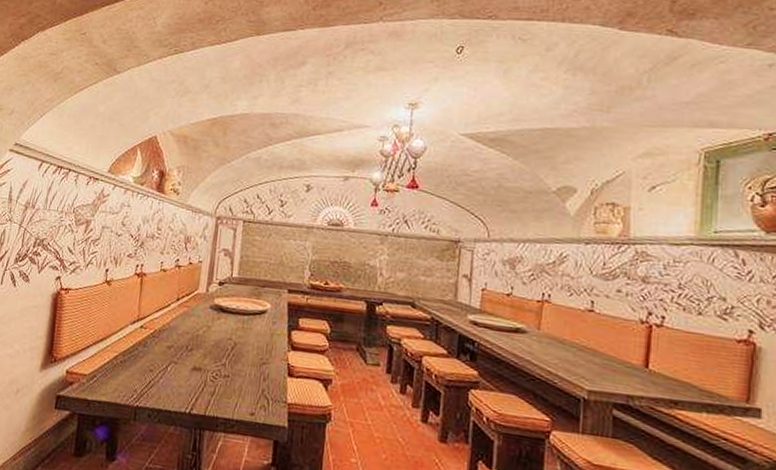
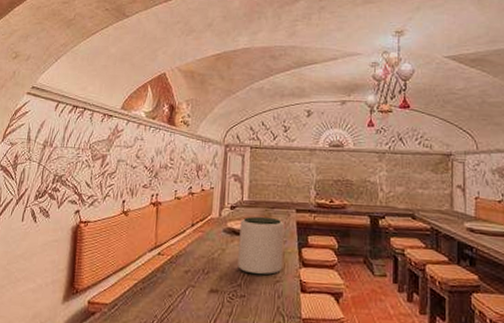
plant pot: none [223,294,275,357] -> present [238,216,285,276]

